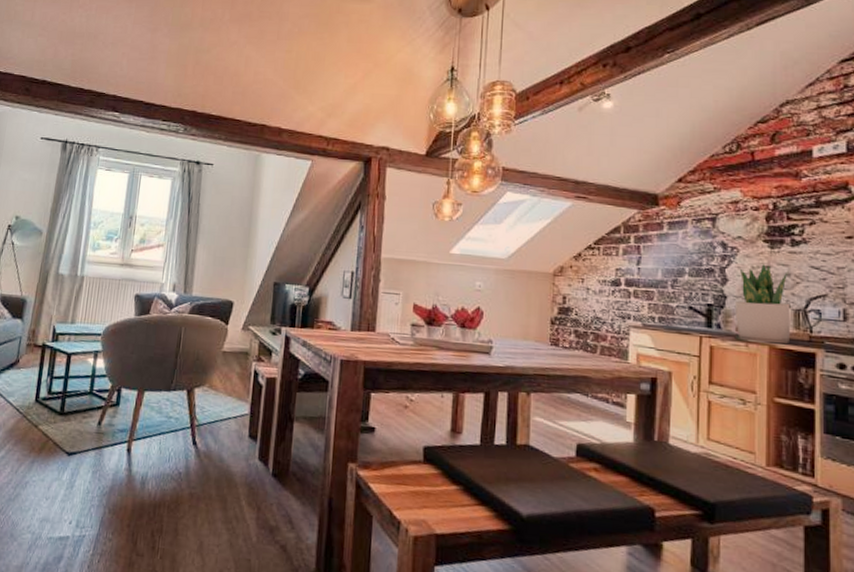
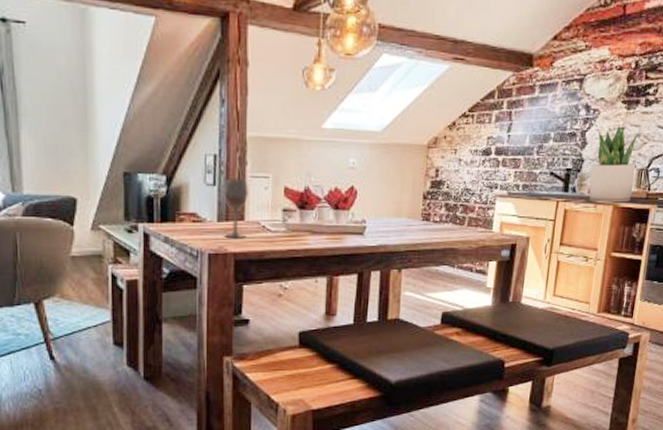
wine glass: none [356,293,381,349] -> present [224,179,249,239]

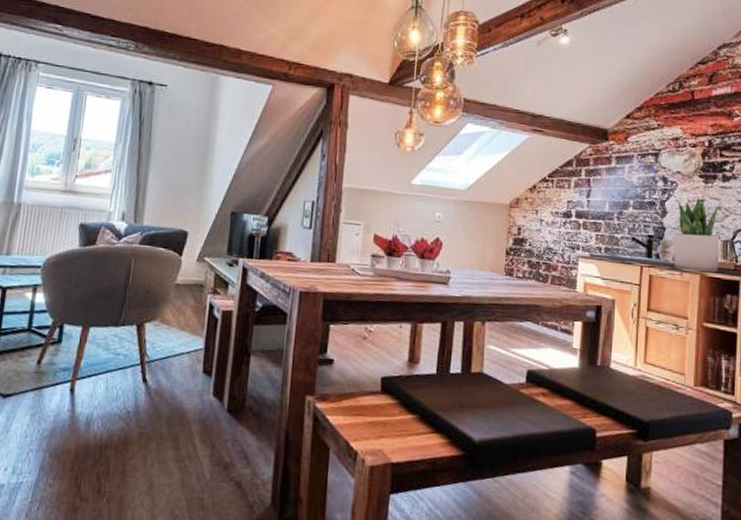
wine glass: present [224,179,249,239] -> none [315,223,341,280]

